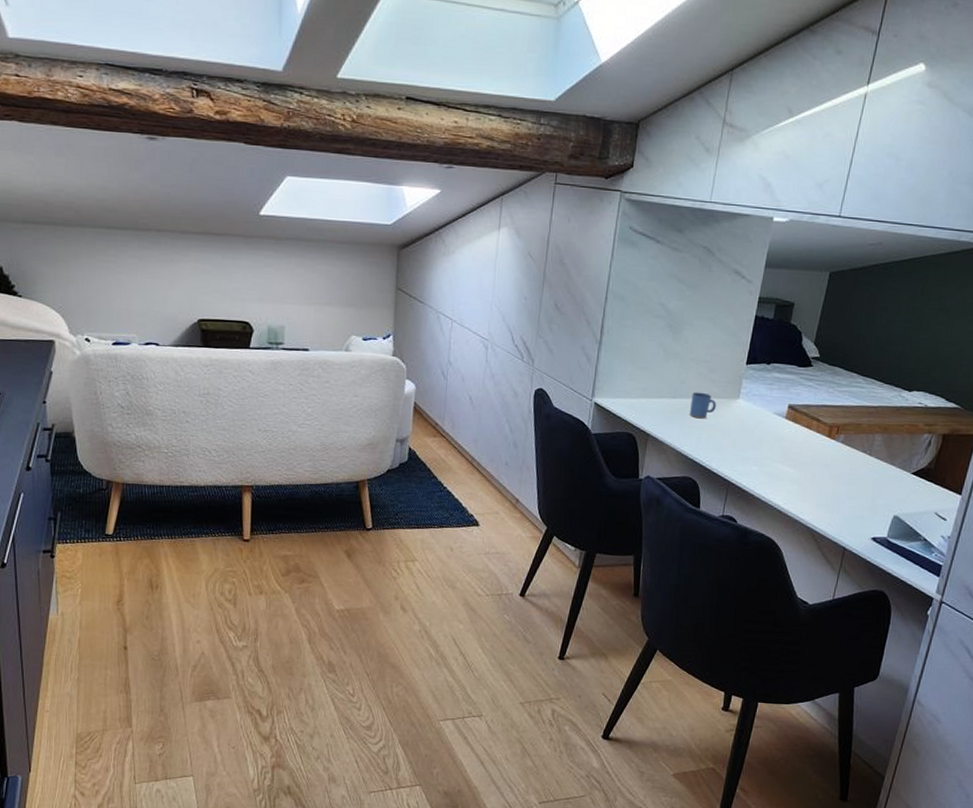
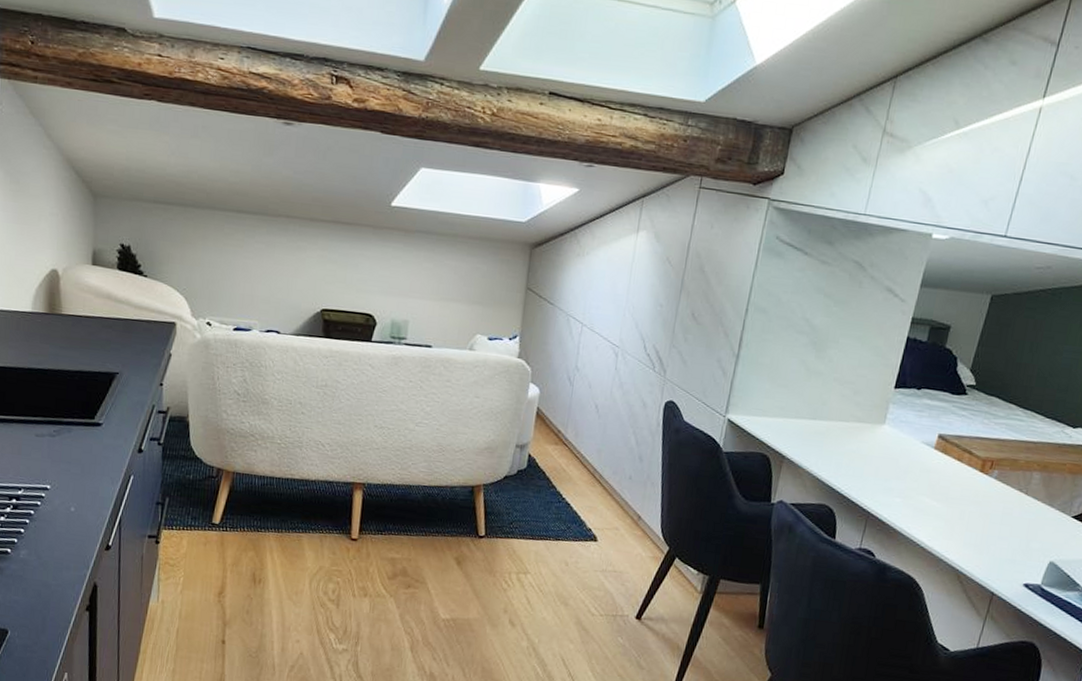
mug: present [690,392,716,419] -> none [830,414,860,444]

